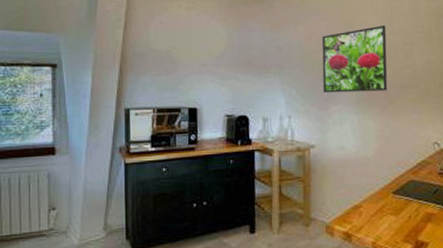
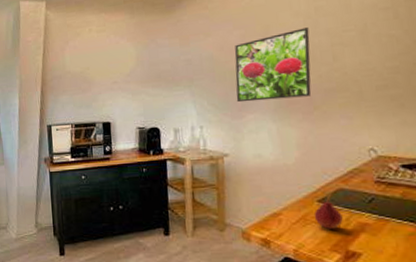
fruit: none [389,184,414,220] -> present [313,192,343,229]

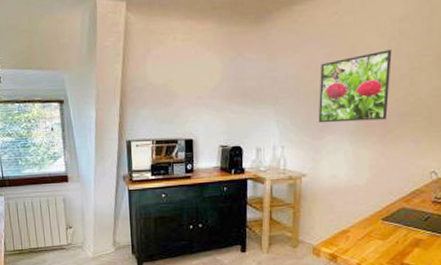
fruit: present [313,192,343,229] -> none [377,211,401,245]

